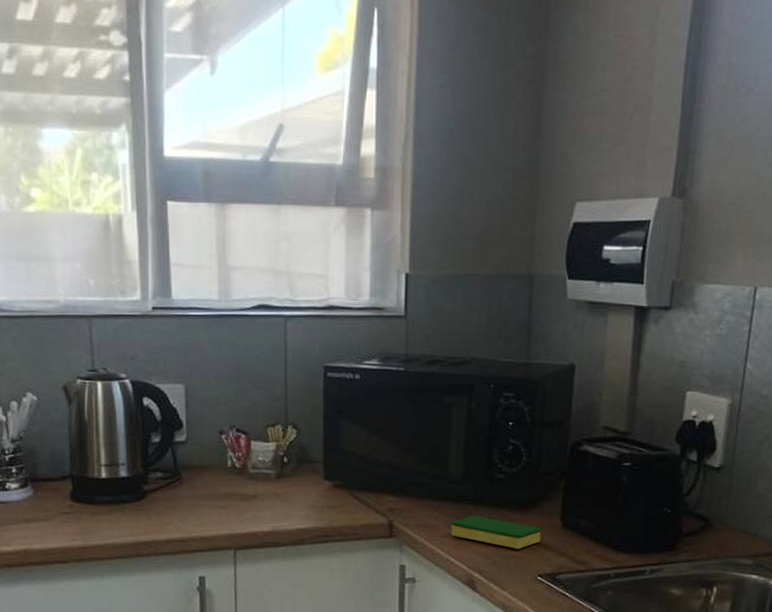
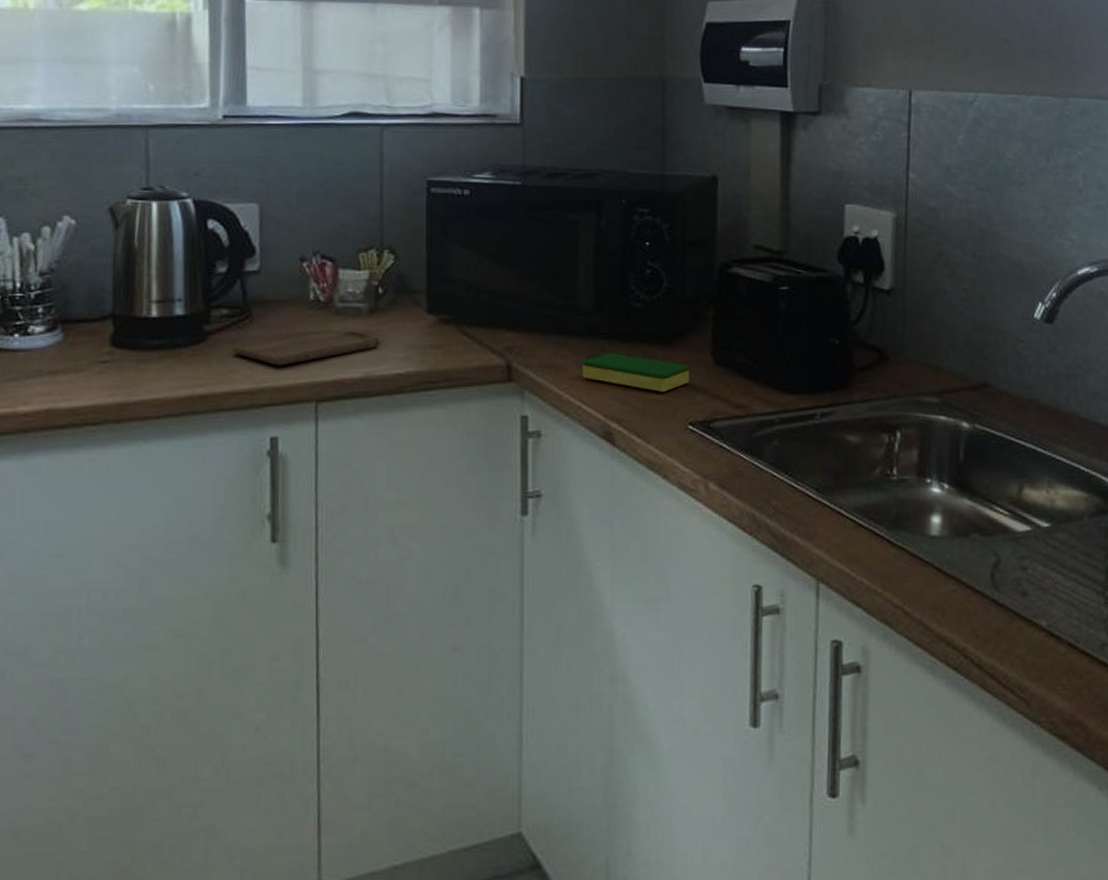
cutting board: none [167,492,285,520] -> present [232,330,380,366]

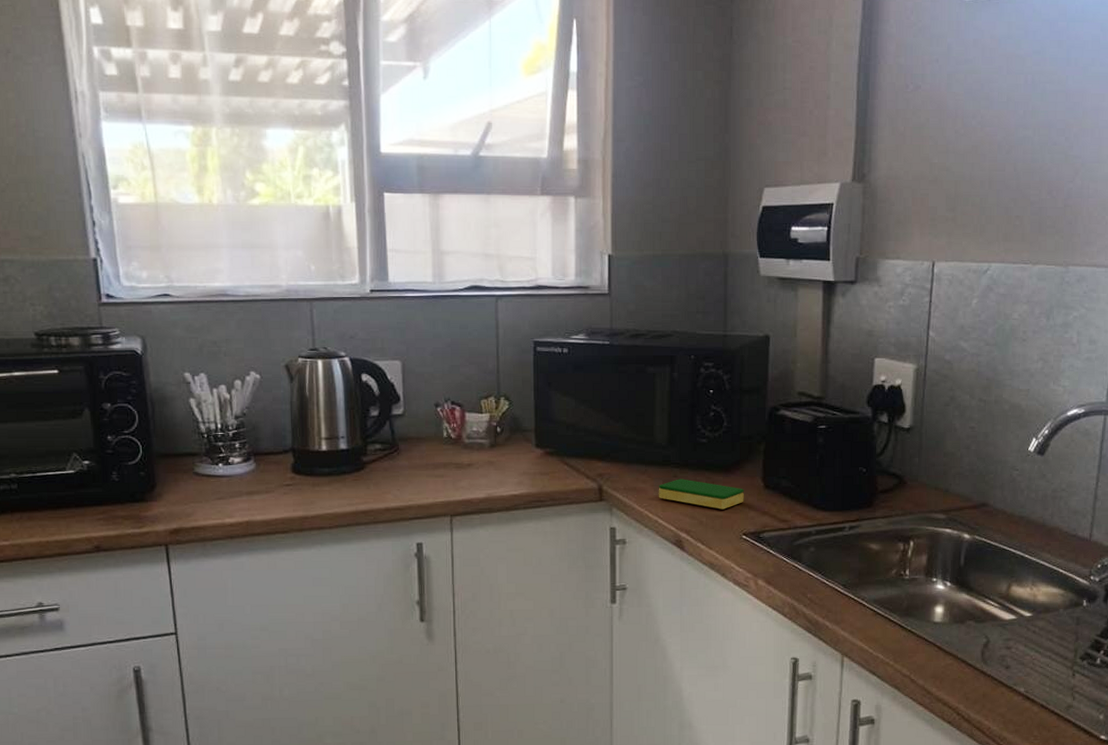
cutting board: present [232,330,380,366] -> none [385,461,499,489]

